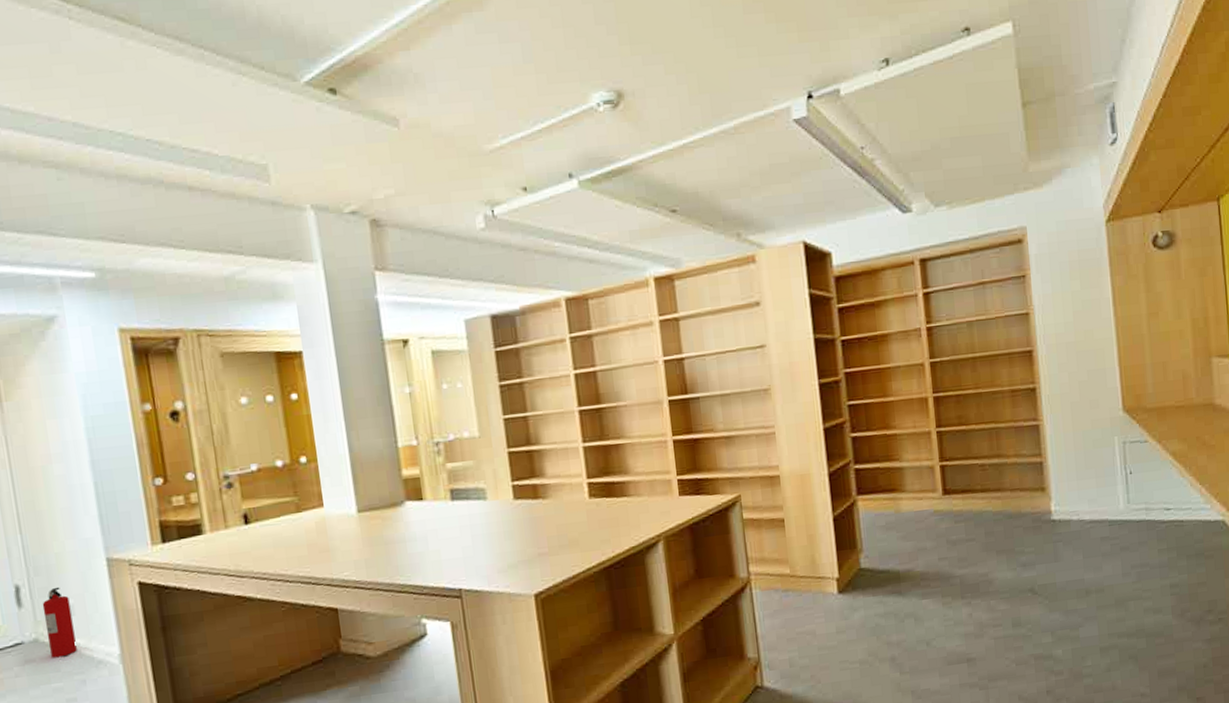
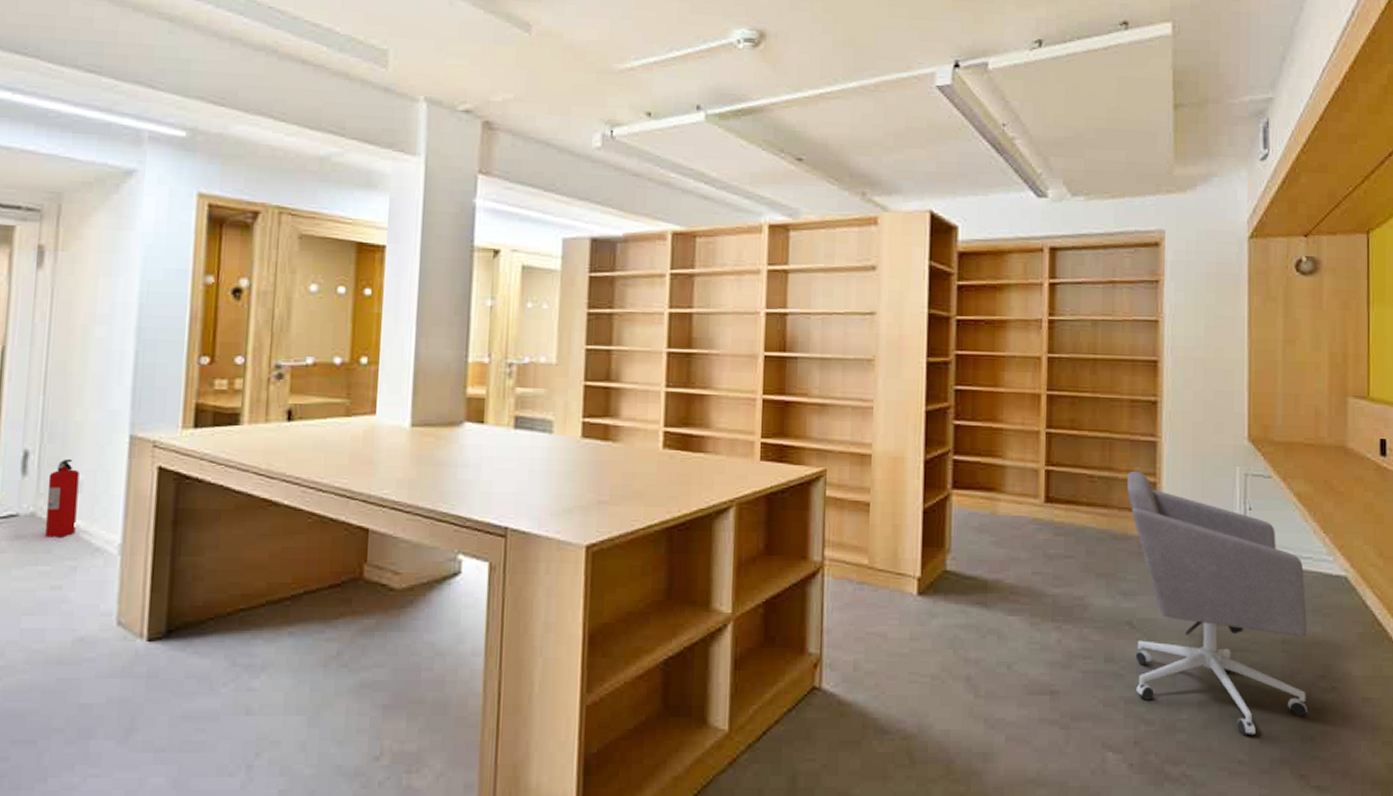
office chair: none [1015,453,1199,672] -> present [1126,470,1308,737]

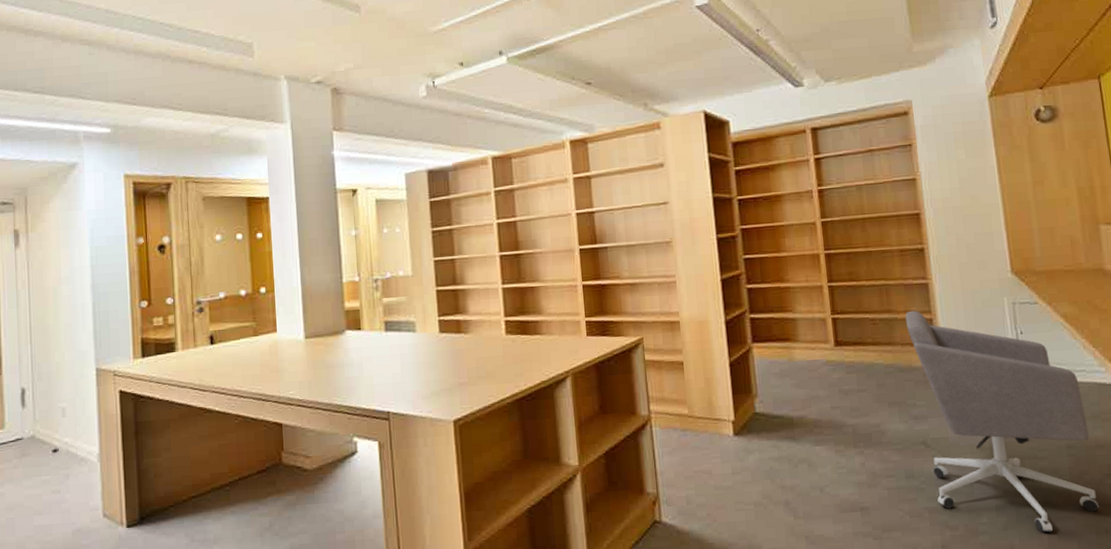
fire extinguisher: present [45,458,80,538] -> none [41,391,65,454]

